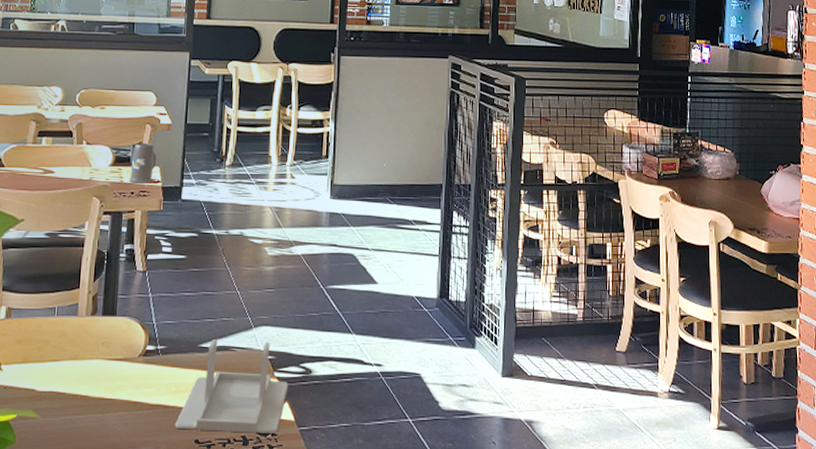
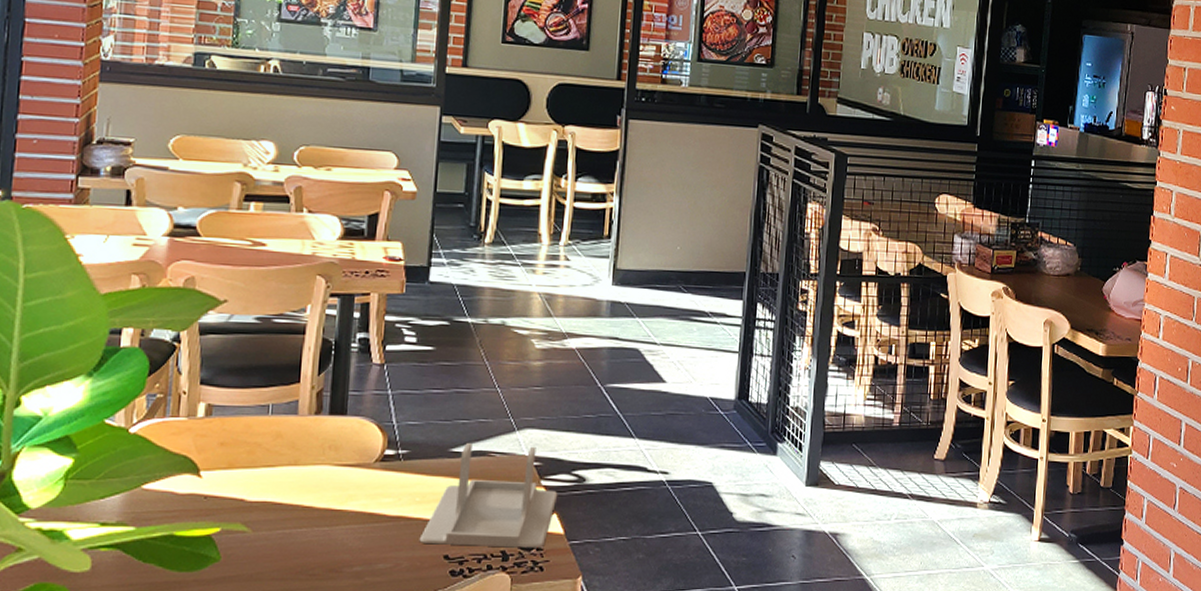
beer mug: present [129,143,157,184] -> none [362,213,398,262]

